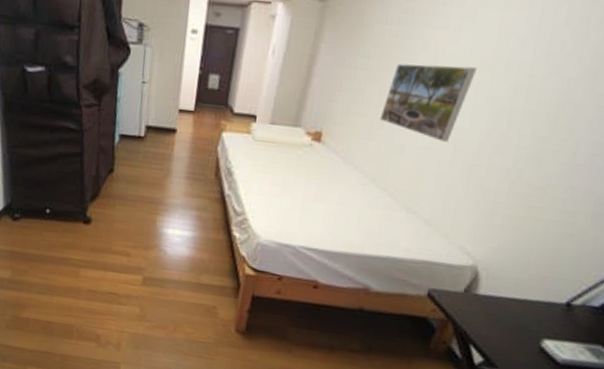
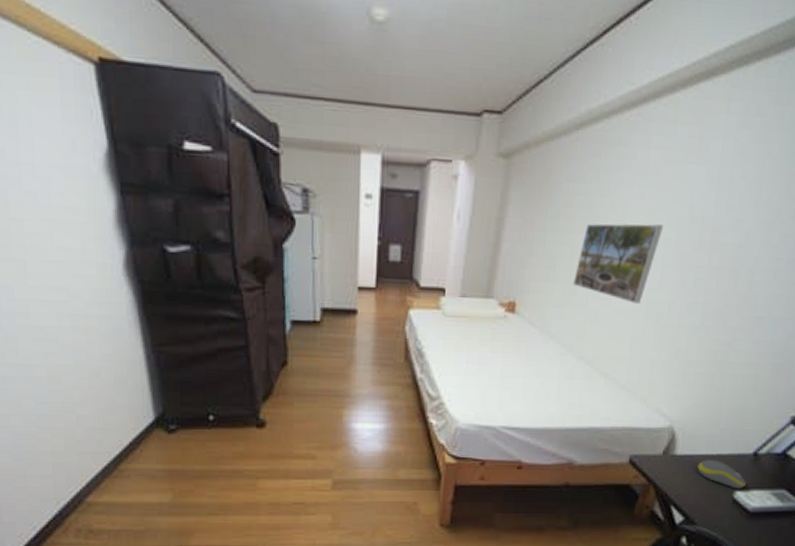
computer mouse: none [501,303,556,338] -> present [697,460,746,489]

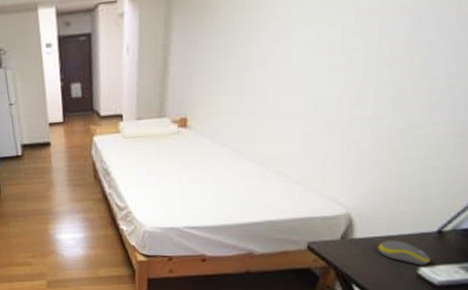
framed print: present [574,223,663,304] -> none [240,25,327,104]

